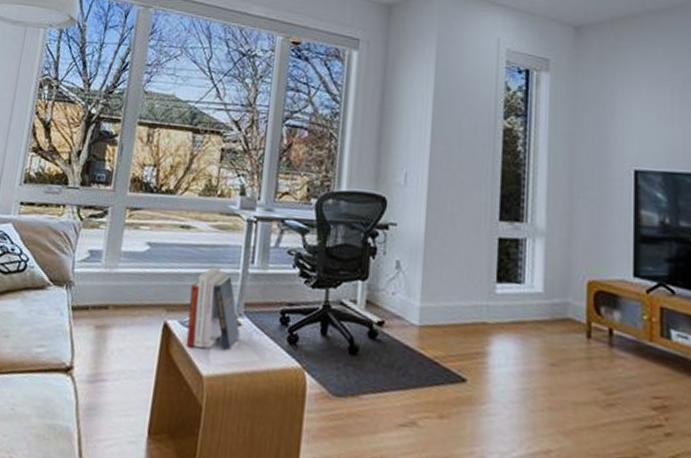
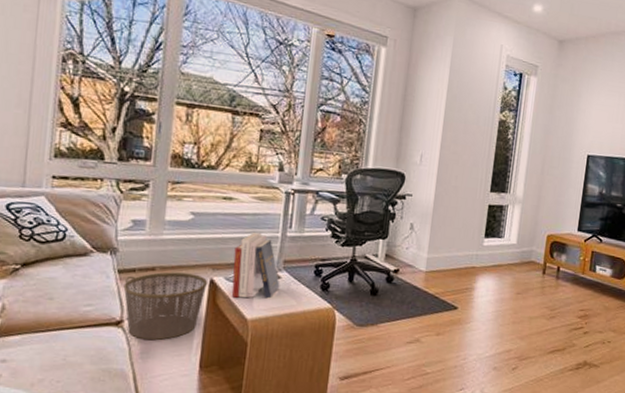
basket: none [75,311,162,395] -> present [123,272,208,341]

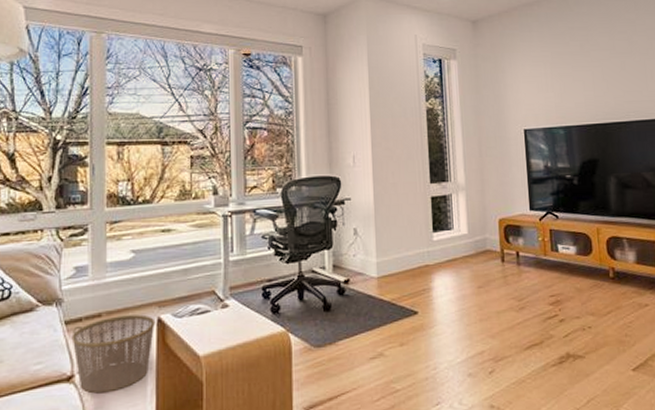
books: present [231,231,280,299] -> none [179,260,229,334]

